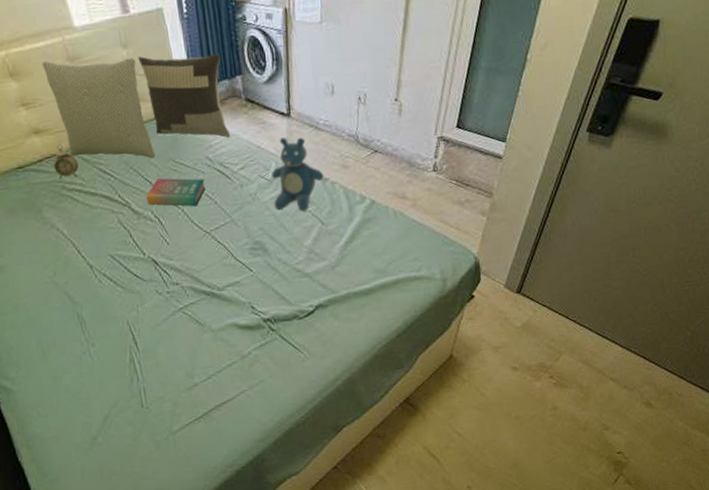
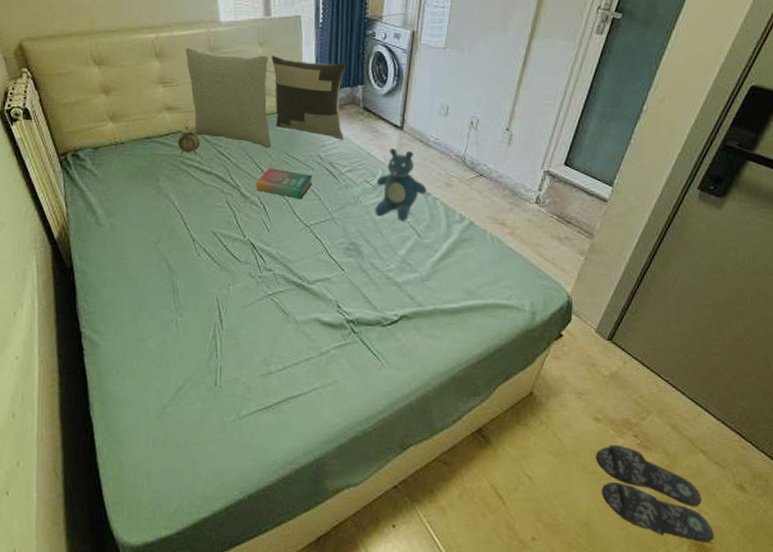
slippers: none [517,388,628,461] -> present [596,444,714,542]

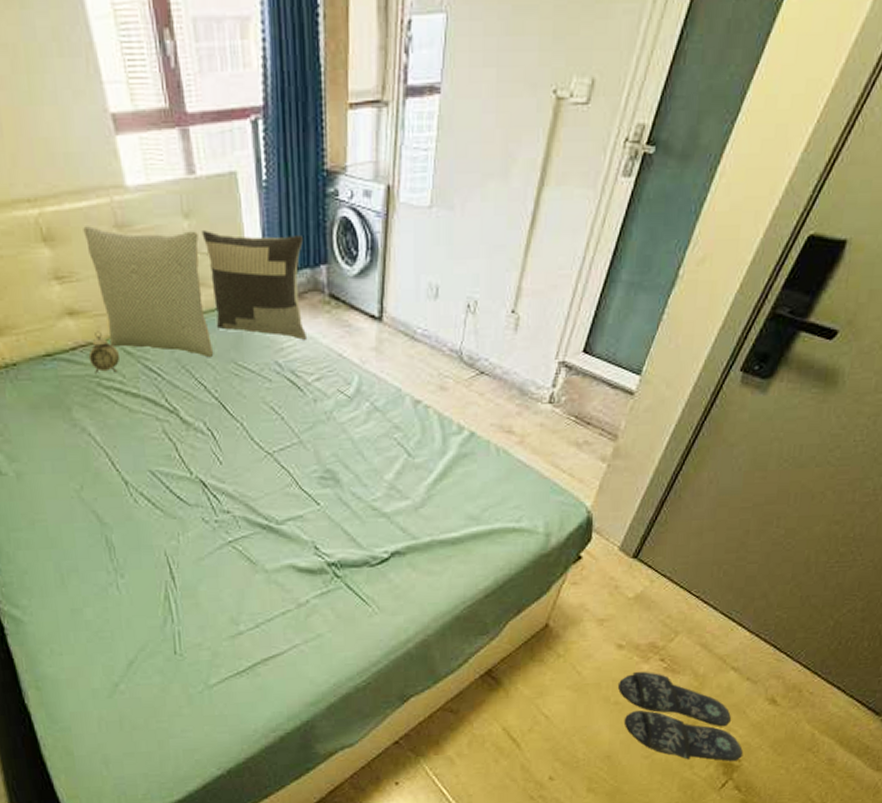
book: present [256,168,312,200] -> none [199,383,271,421]
stuffed animal: present [375,148,427,222] -> none [352,346,416,439]

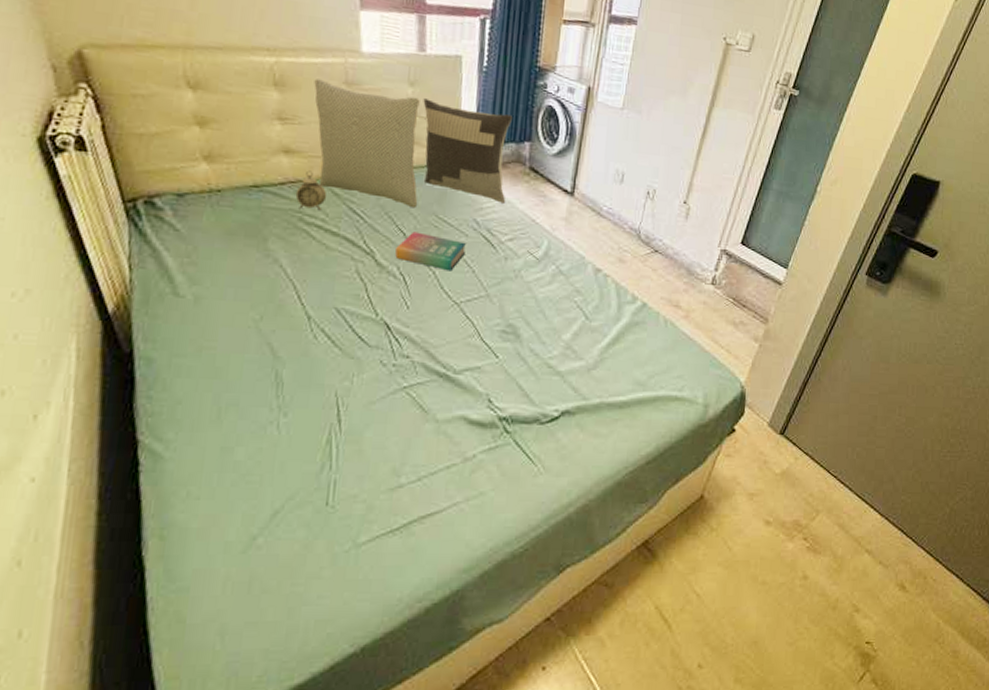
book: none [199,383,271,421] -> present [395,231,466,271]
slippers: present [618,671,743,761] -> none [766,549,878,651]

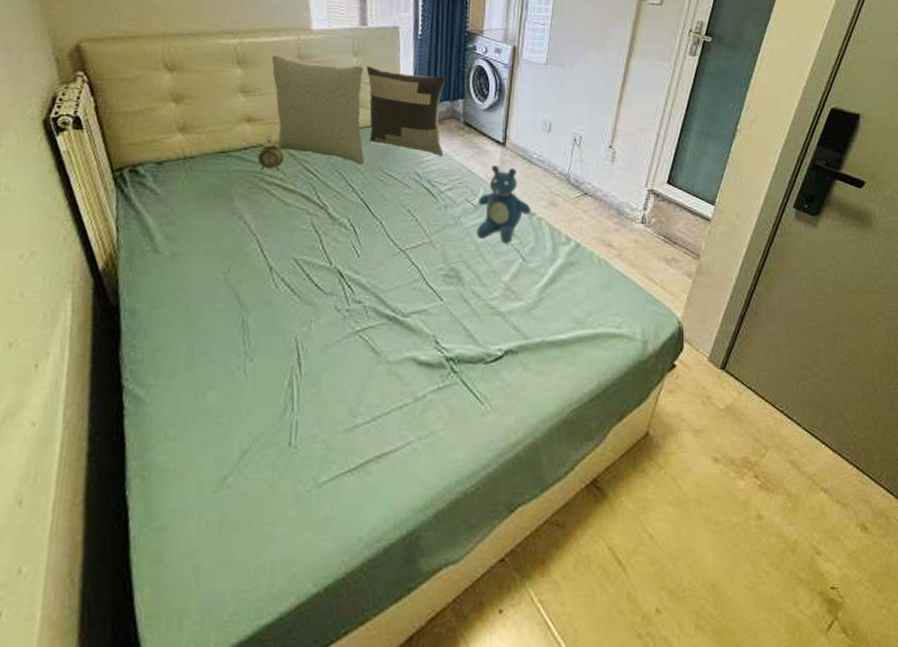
book: present [395,231,466,271] -> none [346,186,409,221]
stuffed animal: none [537,216,598,301] -> present [476,165,531,244]

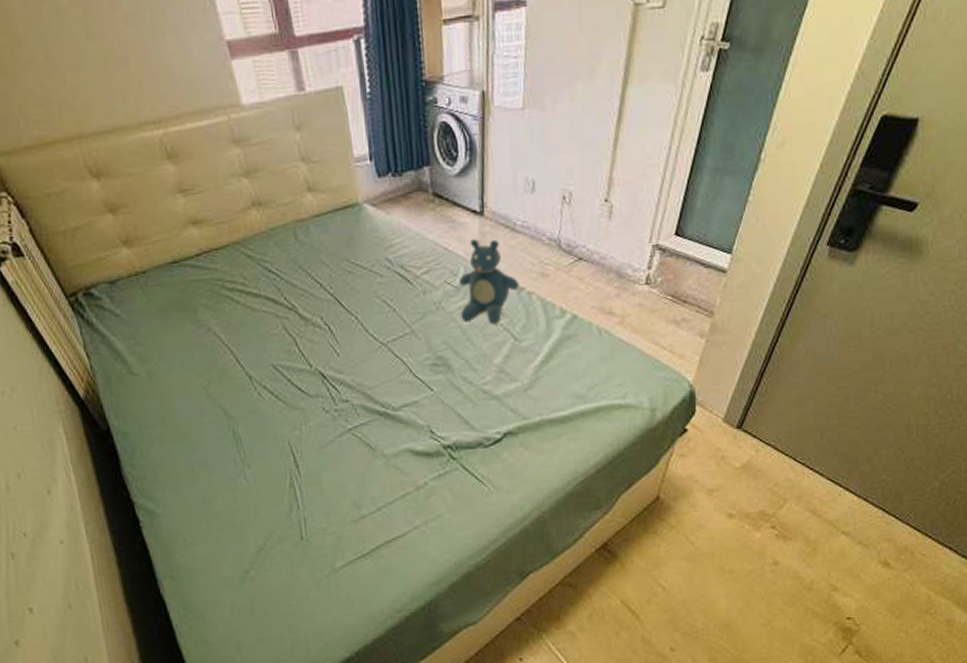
alarm clock: present [257,136,284,171] -> none [211,237,241,277]
pillow: present [271,55,365,165] -> none [204,142,328,258]
pillow: present [366,66,446,156] -> none [312,141,415,237]

